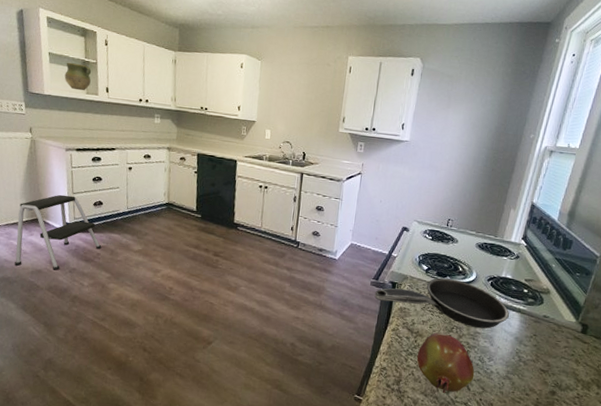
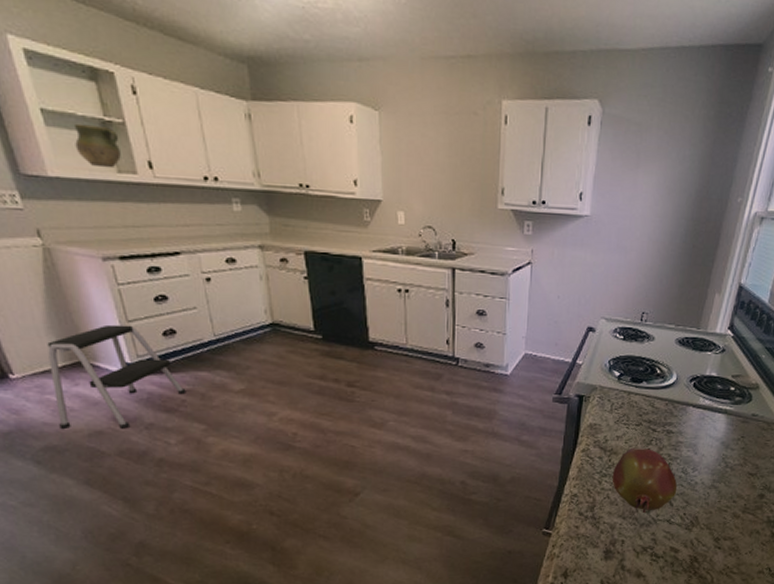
frying pan: present [374,277,509,329] -> none [558,384,715,436]

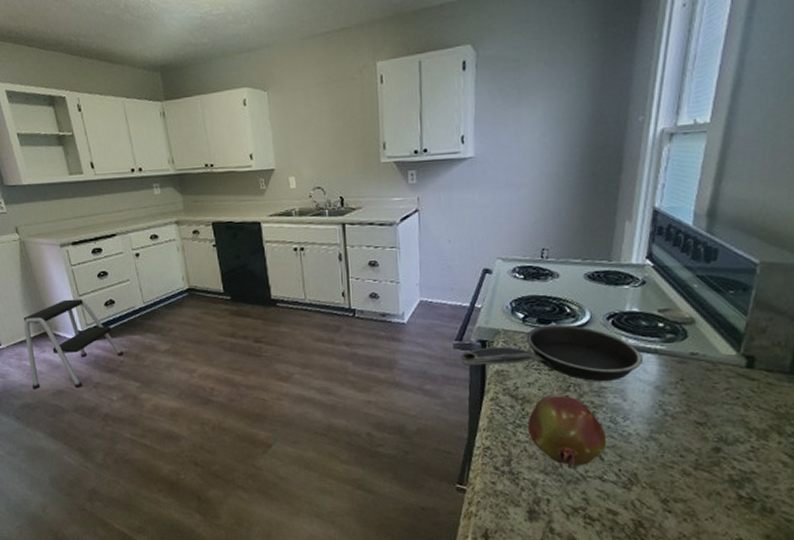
ceramic jug: present [73,123,121,169] -> none [39,140,71,173]
frying pan: none [558,384,715,436] -> present [461,324,642,381]

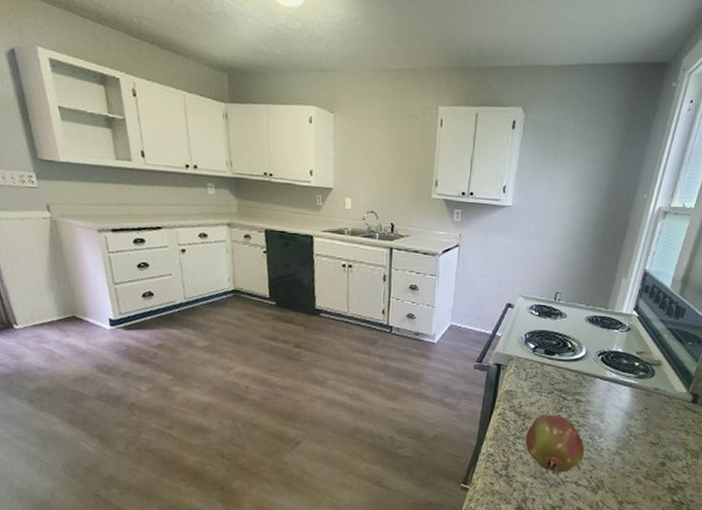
step stool: present [23,299,124,389] -> none [47,286,158,376]
frying pan: present [461,324,642,381] -> none [478,356,620,406]

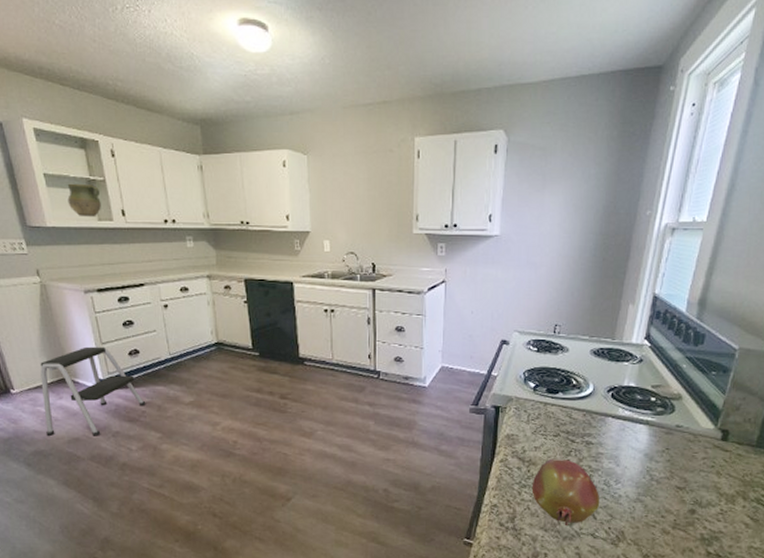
step stool: none [47,286,158,376] -> present [40,346,146,436]
ceramic jug: none [84,119,119,156] -> present [67,183,101,217]

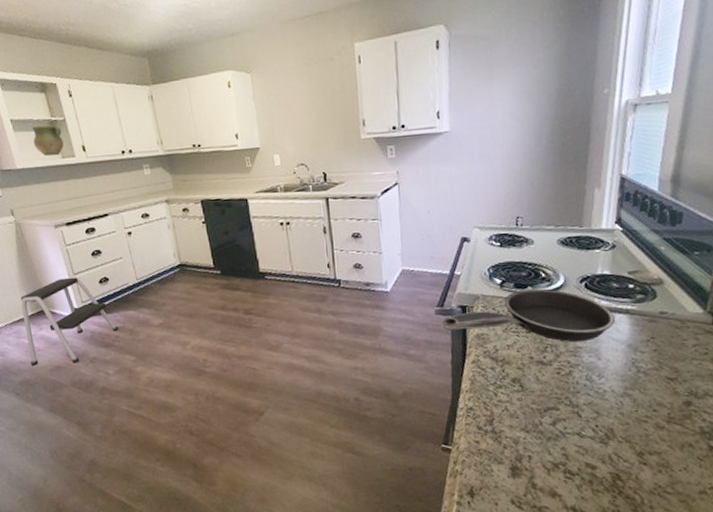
frying pan: none [475,395,636,447] -> present [442,288,615,342]
fruit: present [531,458,600,525] -> none [508,355,584,425]

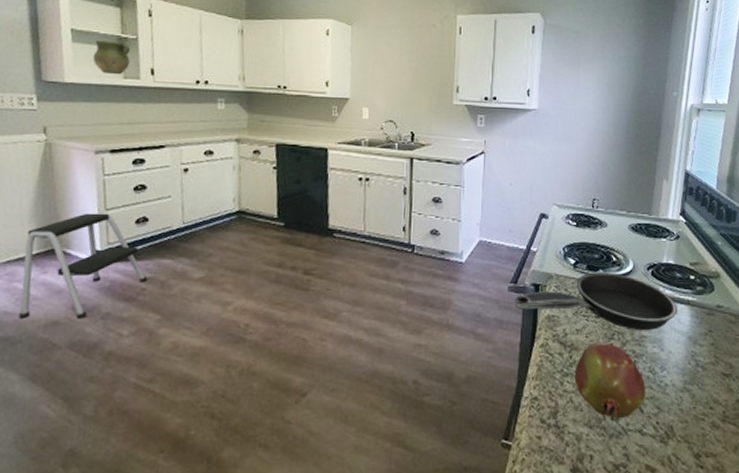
fruit: none [508,355,584,425] -> present [574,342,646,421]

